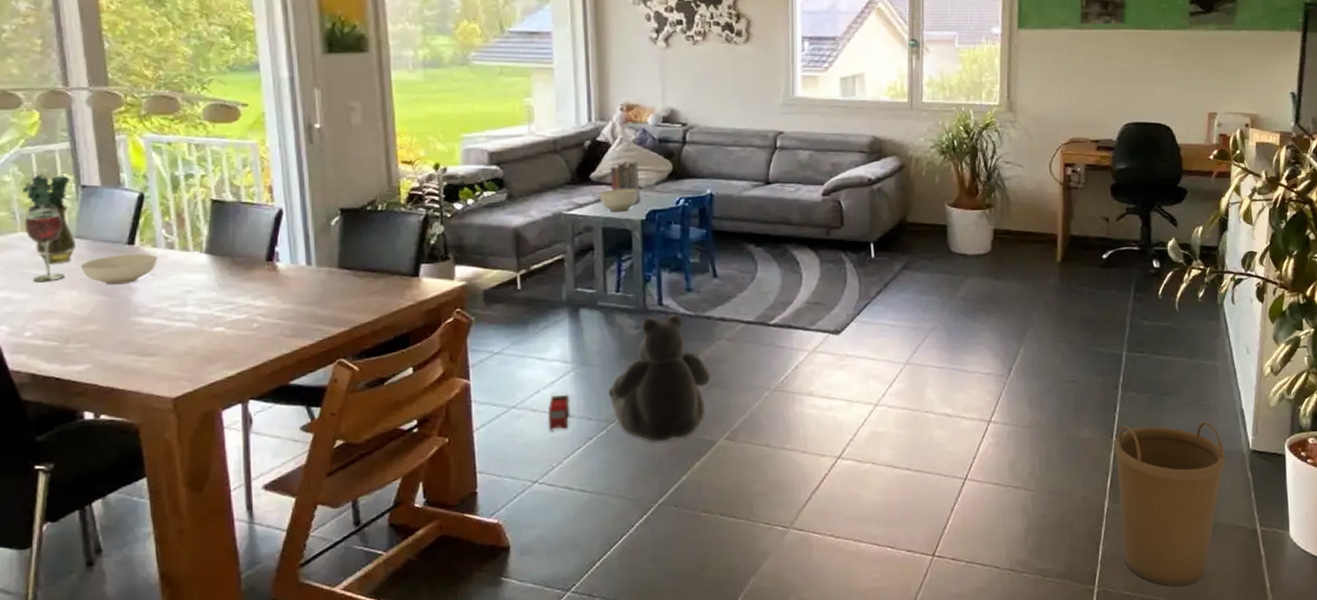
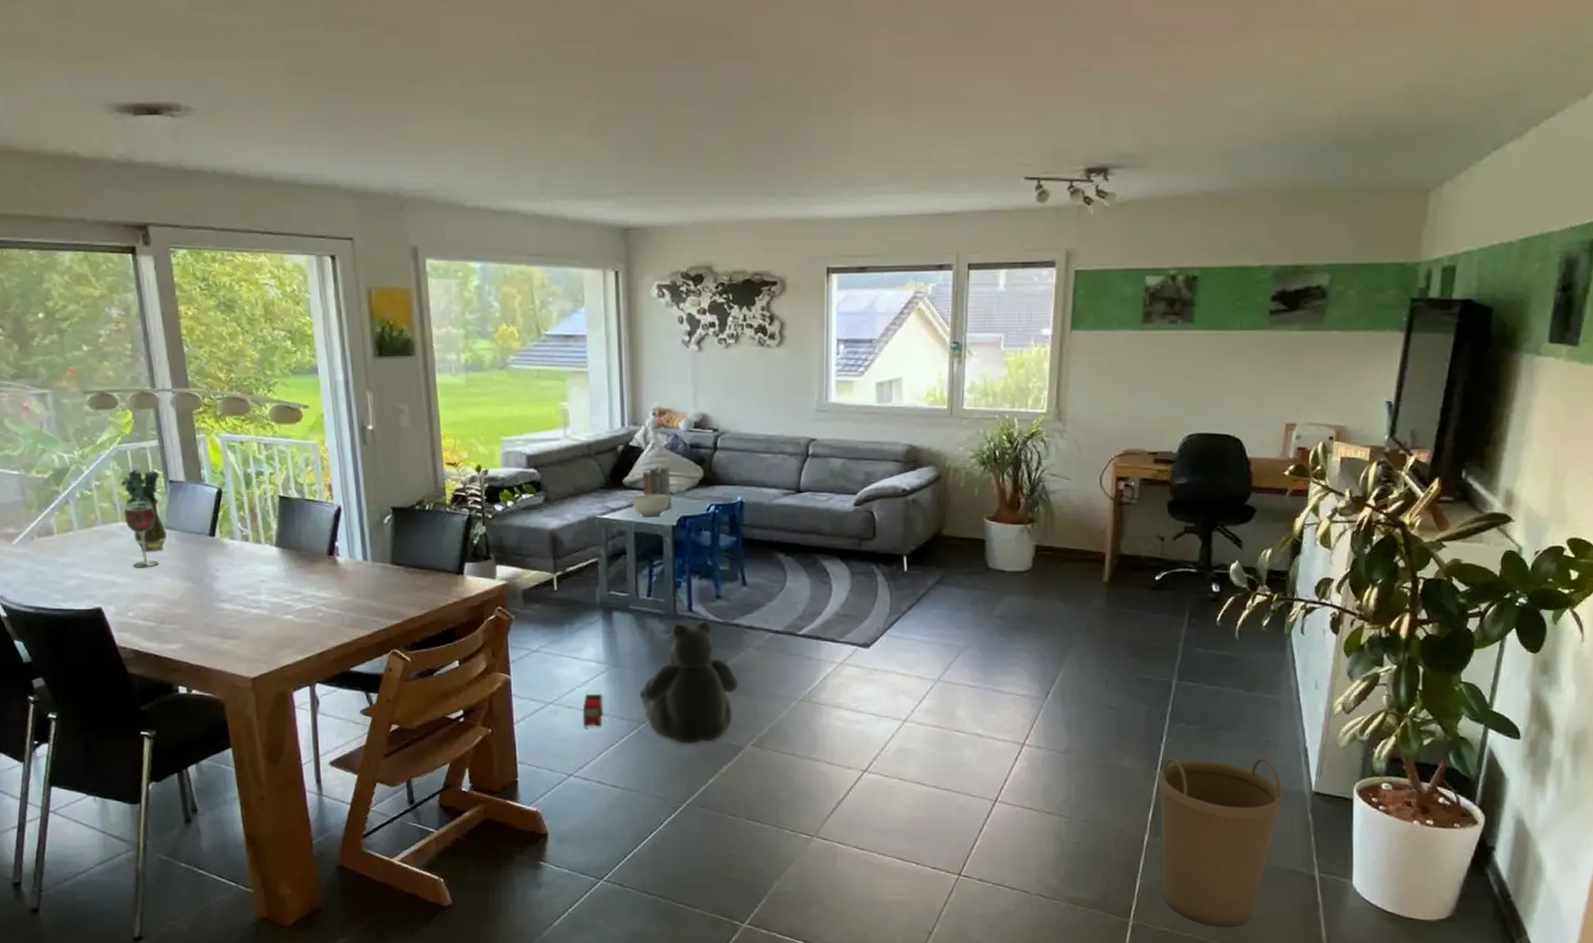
bowl: present [81,253,158,285] -> none [172,544,235,573]

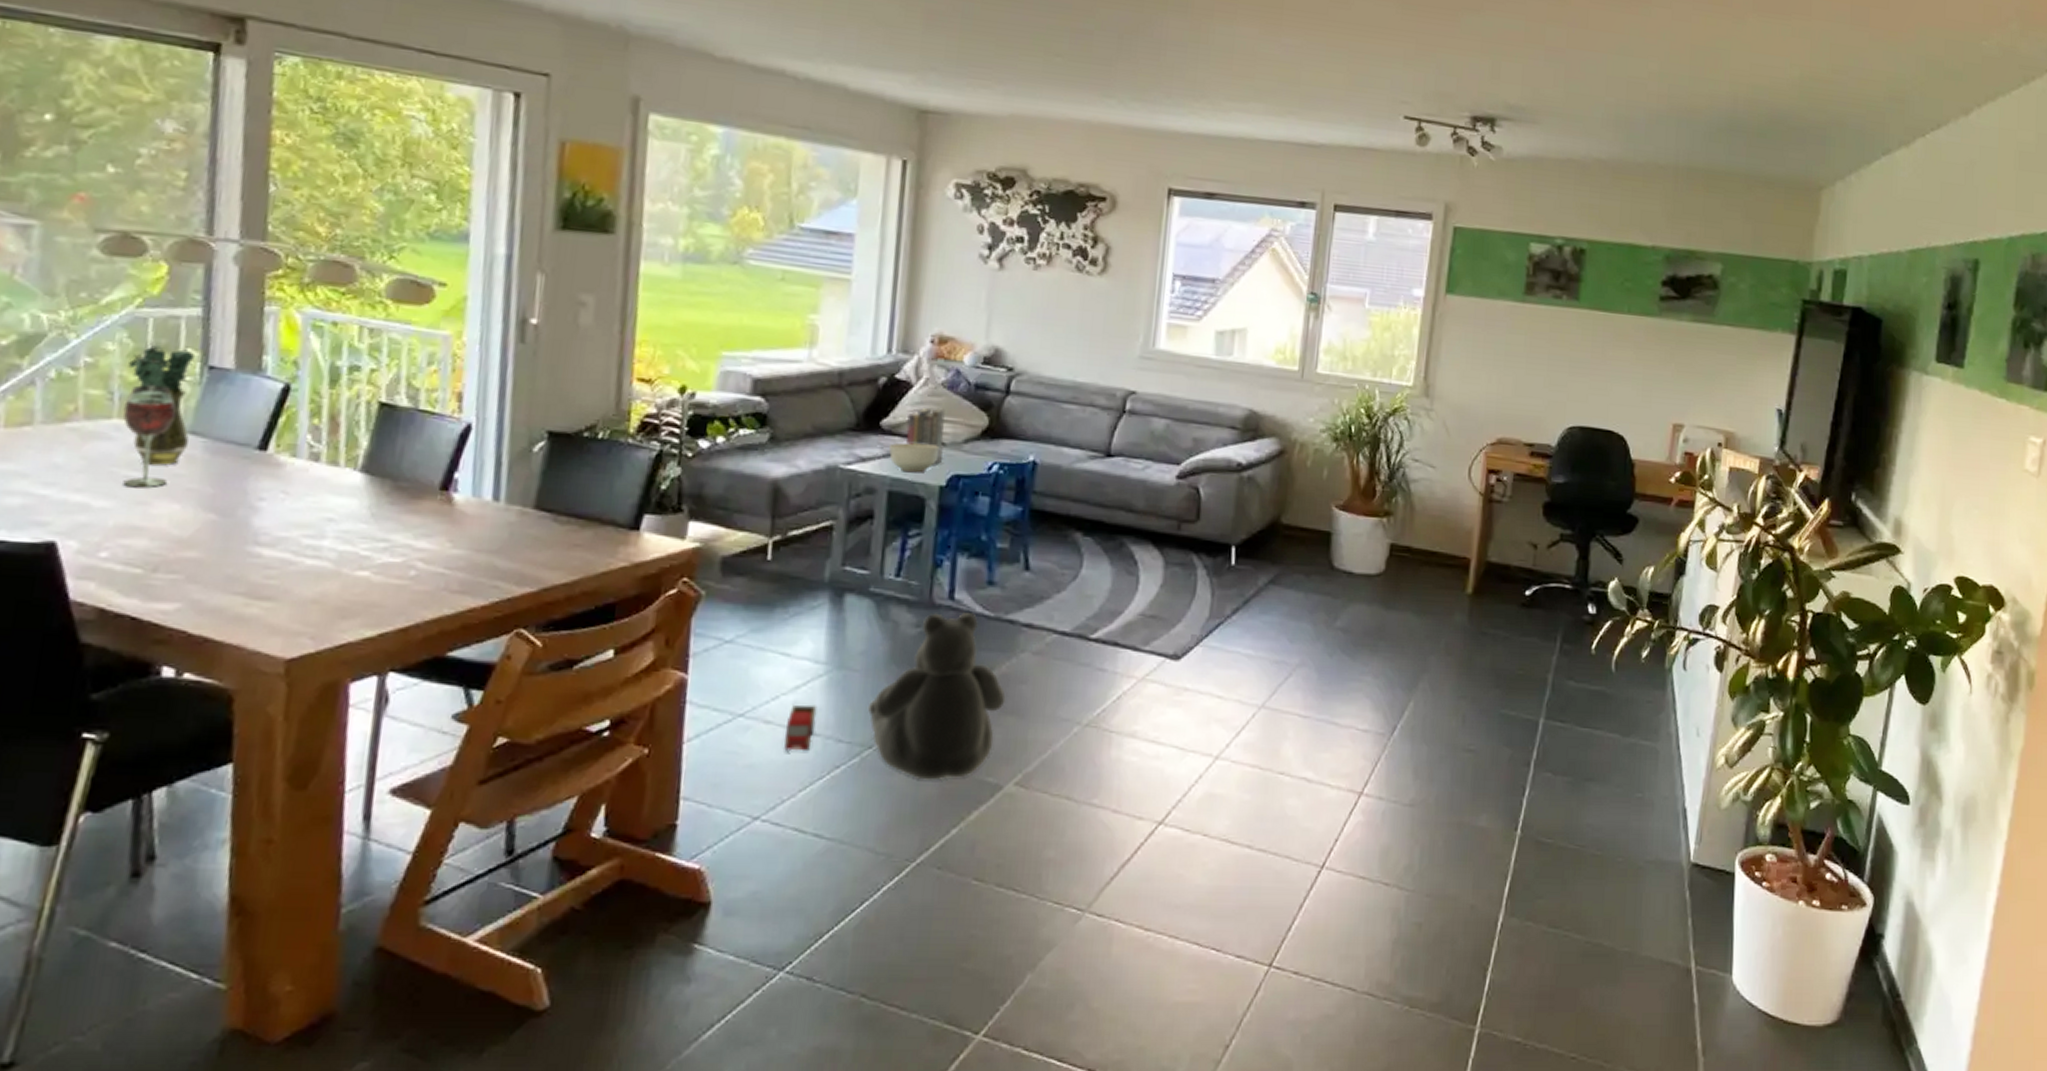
basket: present [1159,757,1284,928] -> none [1517,815,1659,1037]

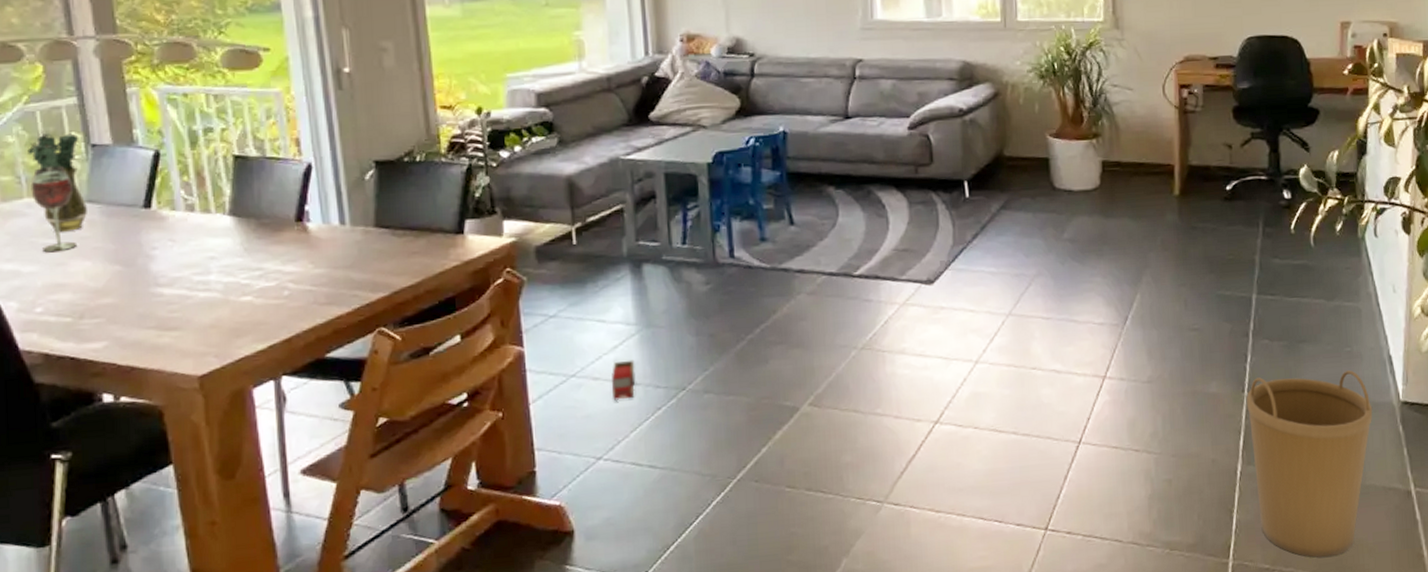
plush toy: present [867,613,1006,780] -> none [676,267,791,411]
bowl: present [888,442,940,473] -> none [659,129,703,155]
books: present [906,408,945,467] -> none [671,97,706,147]
basket: none [1517,815,1659,1037] -> present [1247,370,1373,558]

